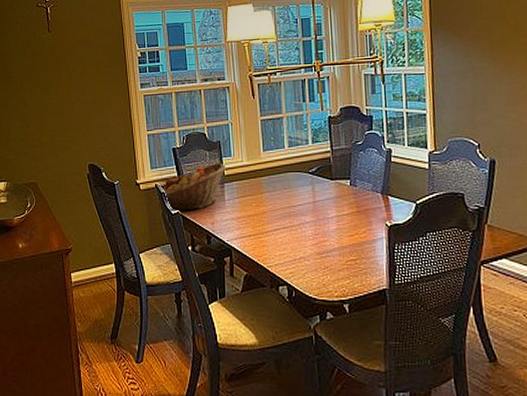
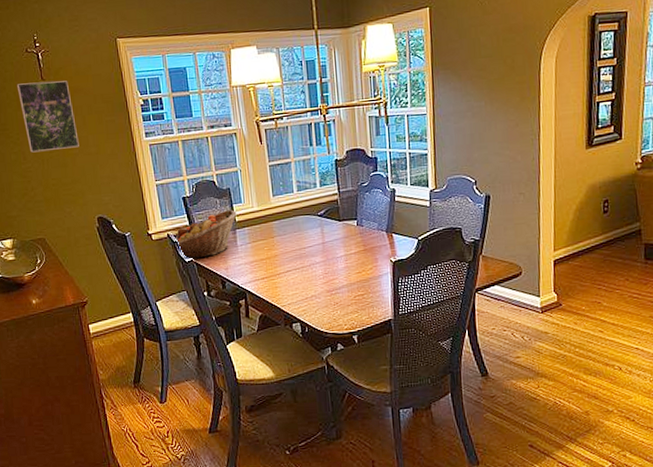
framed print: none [25,33,77,99] -> present [16,80,79,153]

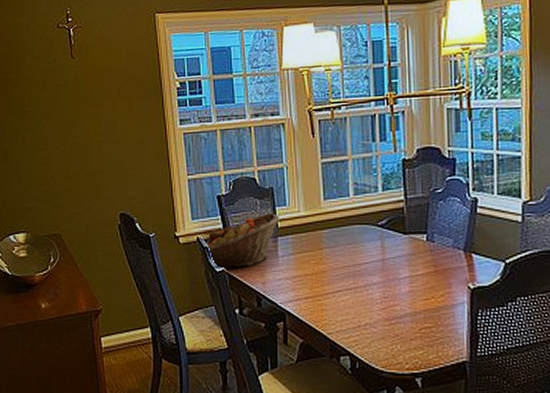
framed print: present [16,80,79,153] -> none [44,59,106,138]

